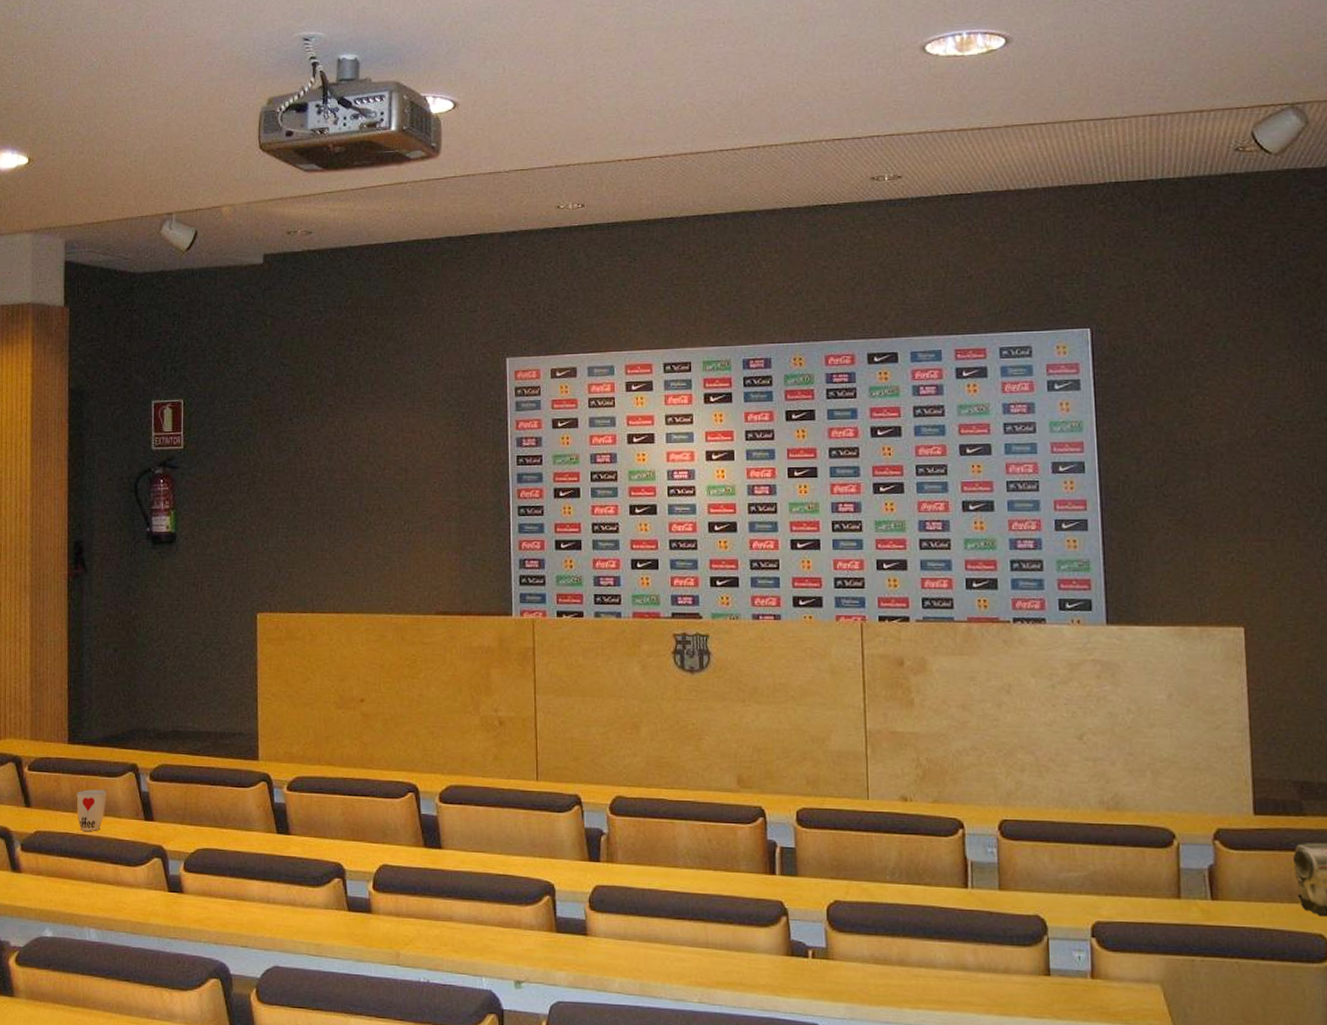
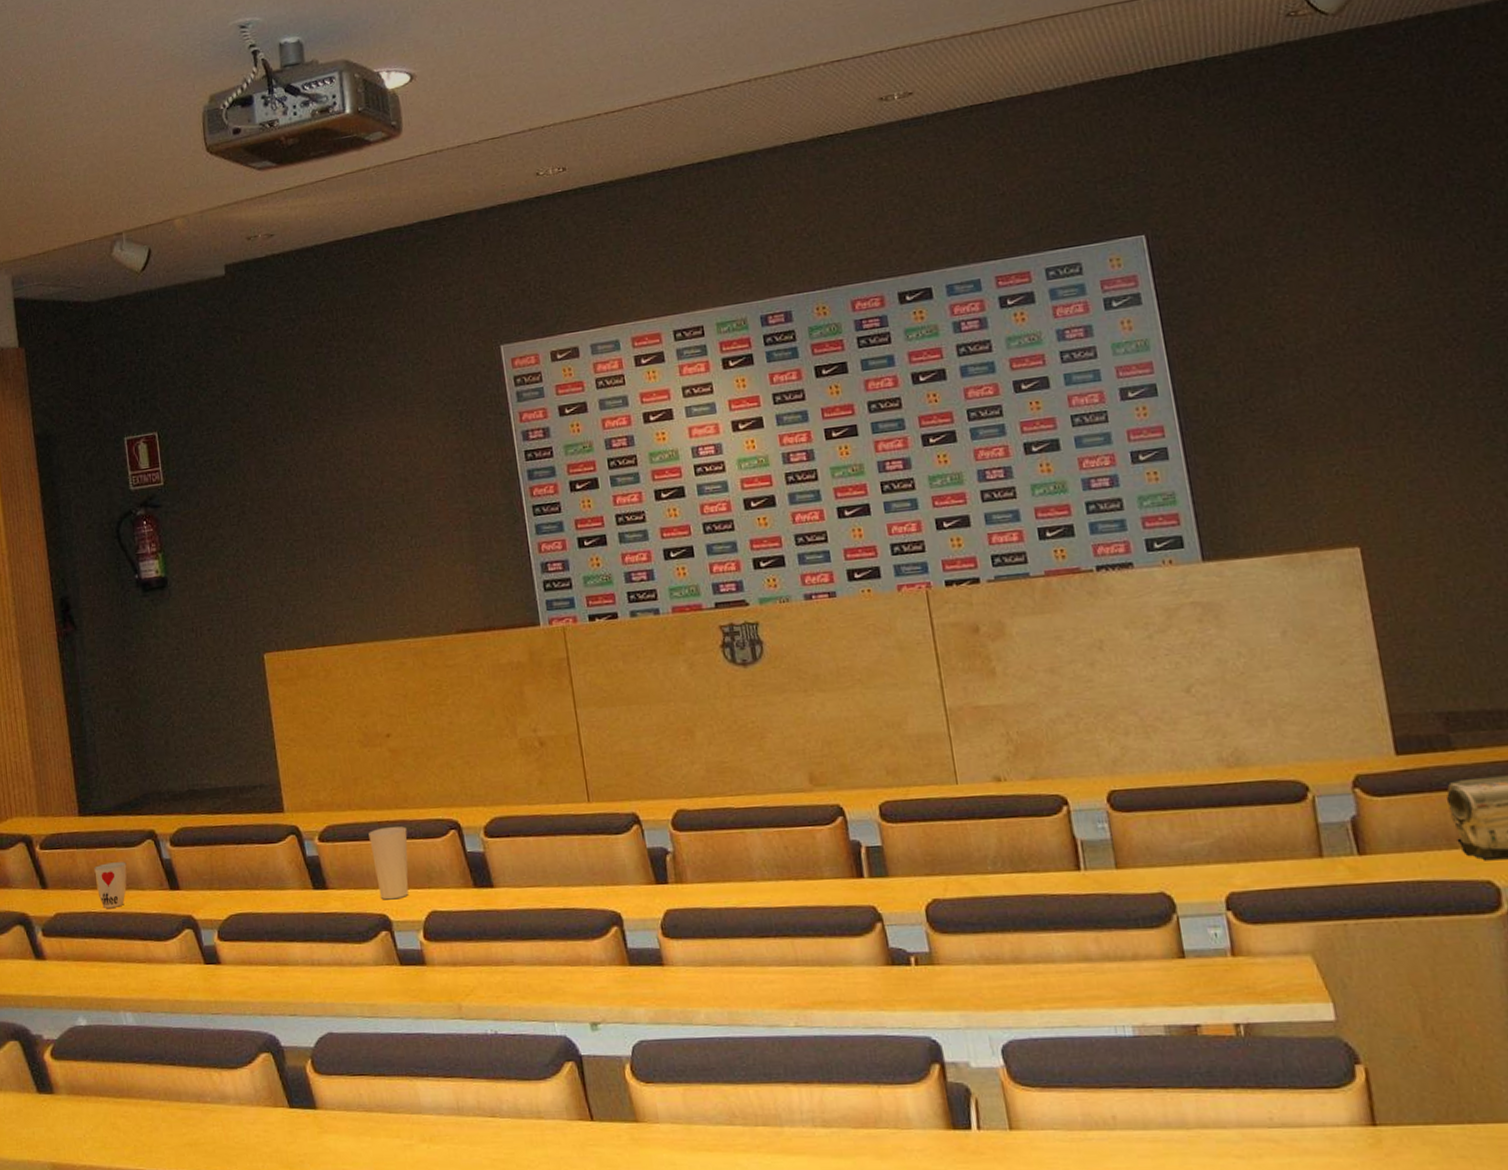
cup: none [334,784,369,851] -> present [368,826,409,900]

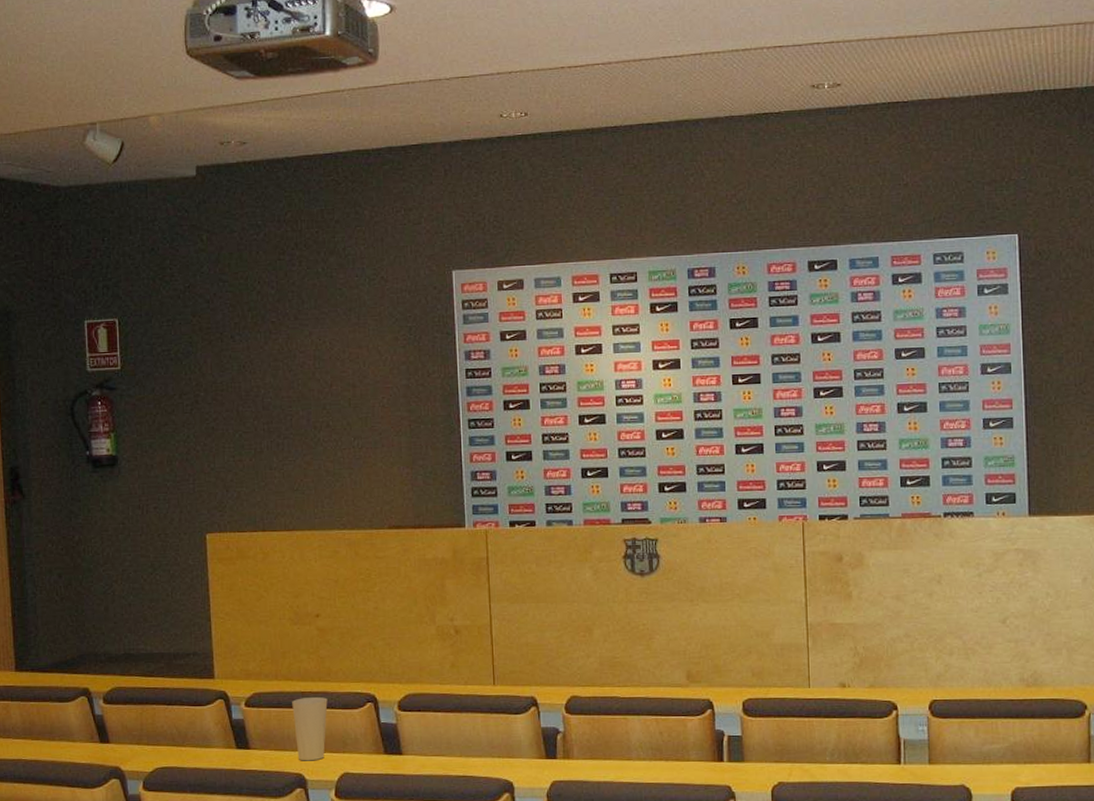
cup: present [94,862,128,908] -> none [27,715,60,756]

